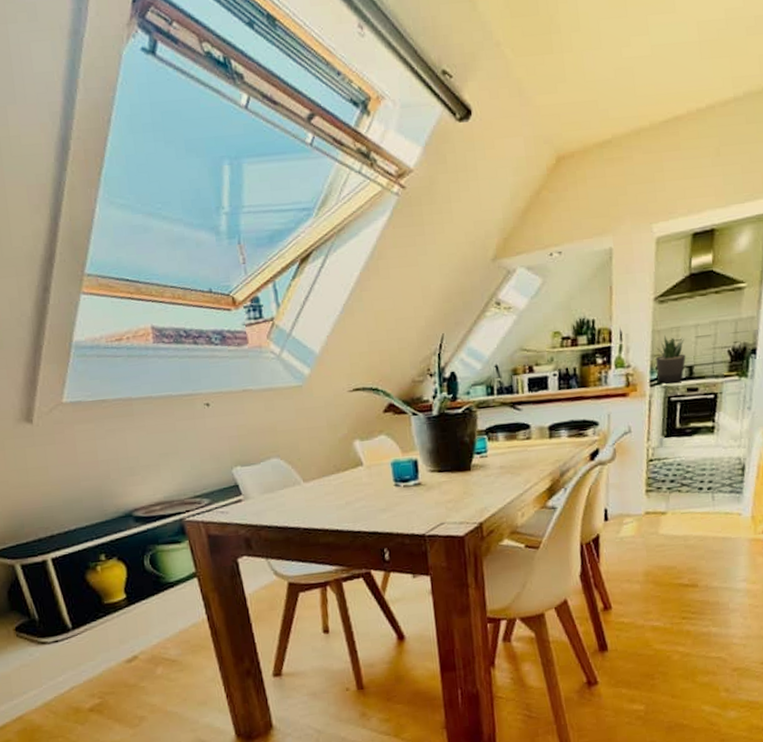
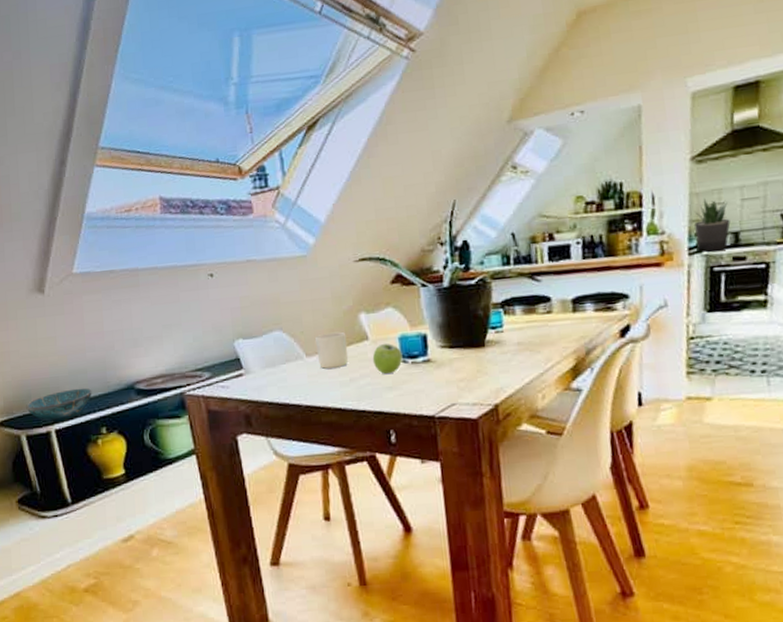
decorative bowl: none [19,516,89,551] -> present [26,388,92,423]
mug: none [312,458,344,493] -> present [315,331,349,369]
fruit: none [366,469,395,497] -> present [372,344,403,374]

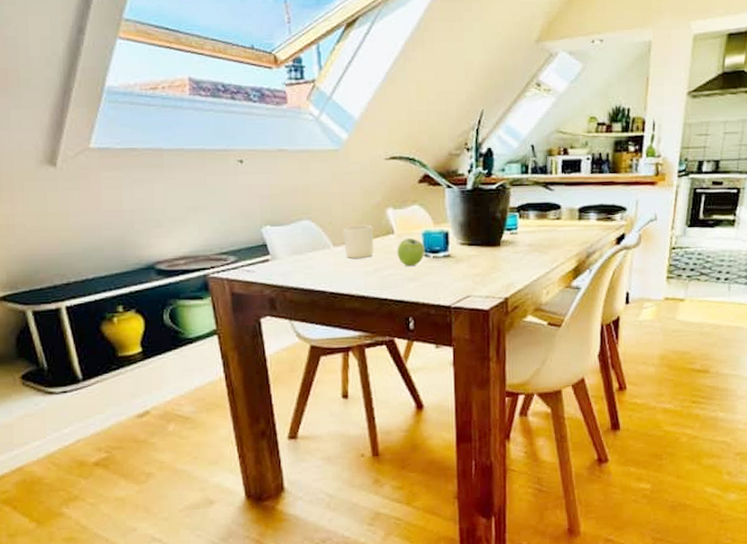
decorative bowl: present [26,388,92,423] -> none [33,265,108,299]
planter: present [694,199,731,252] -> none [685,129,714,175]

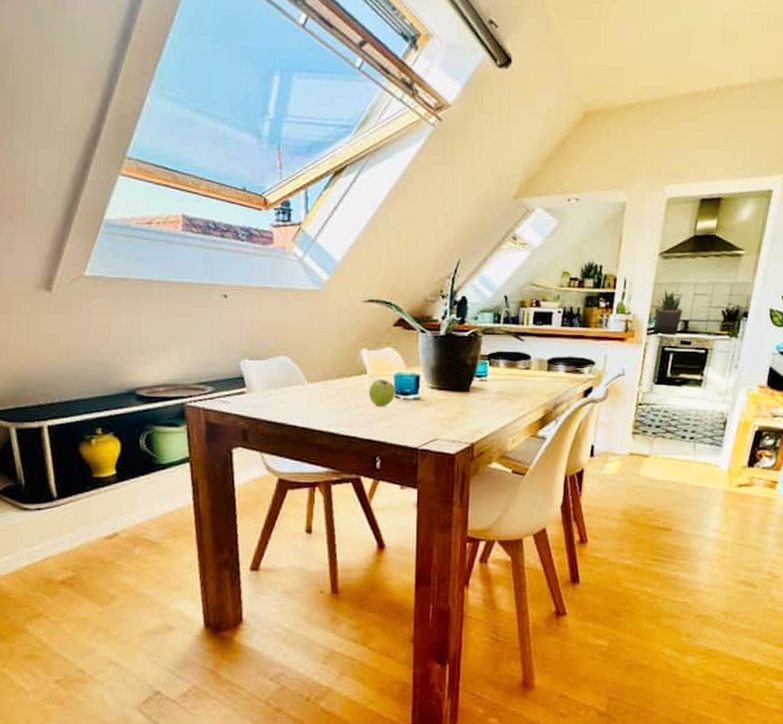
mug: present [343,224,374,258] -> none [318,363,347,396]
planter: none [685,129,714,175] -> present [654,289,683,334]

